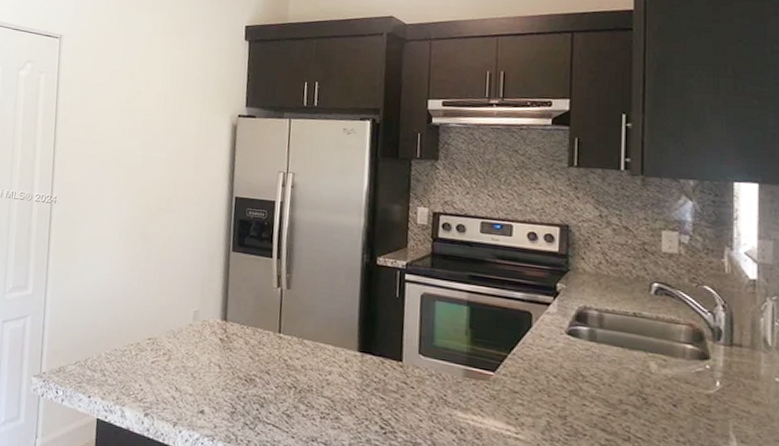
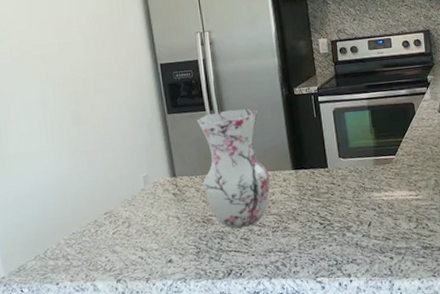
vase: none [253,262,331,402] -> present [196,108,271,228]

